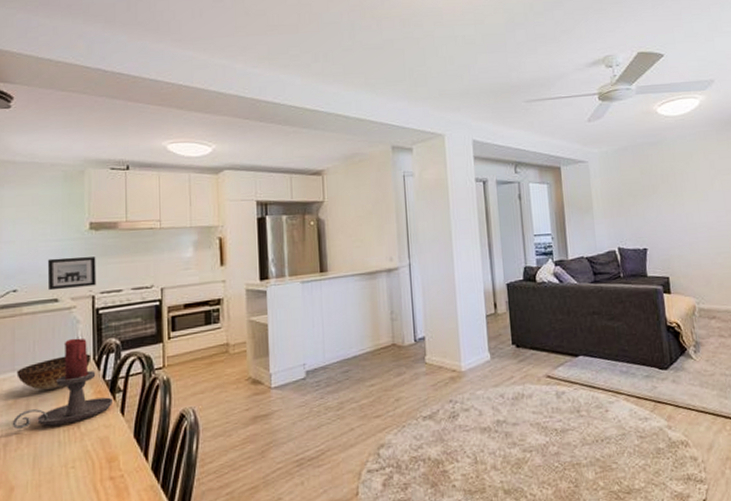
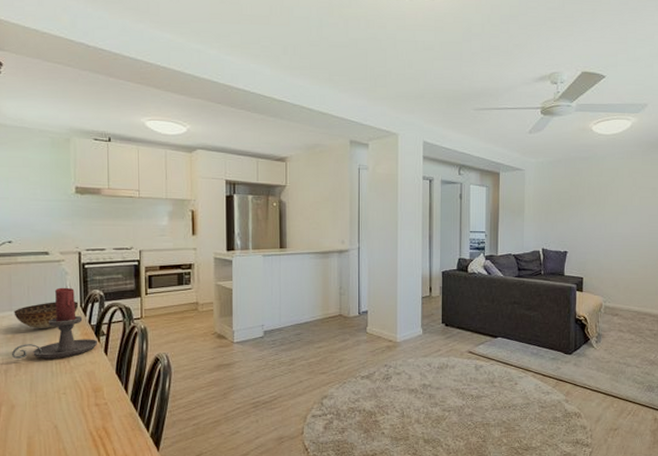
wall art: present [47,257,97,291] -> none [38,216,82,244]

